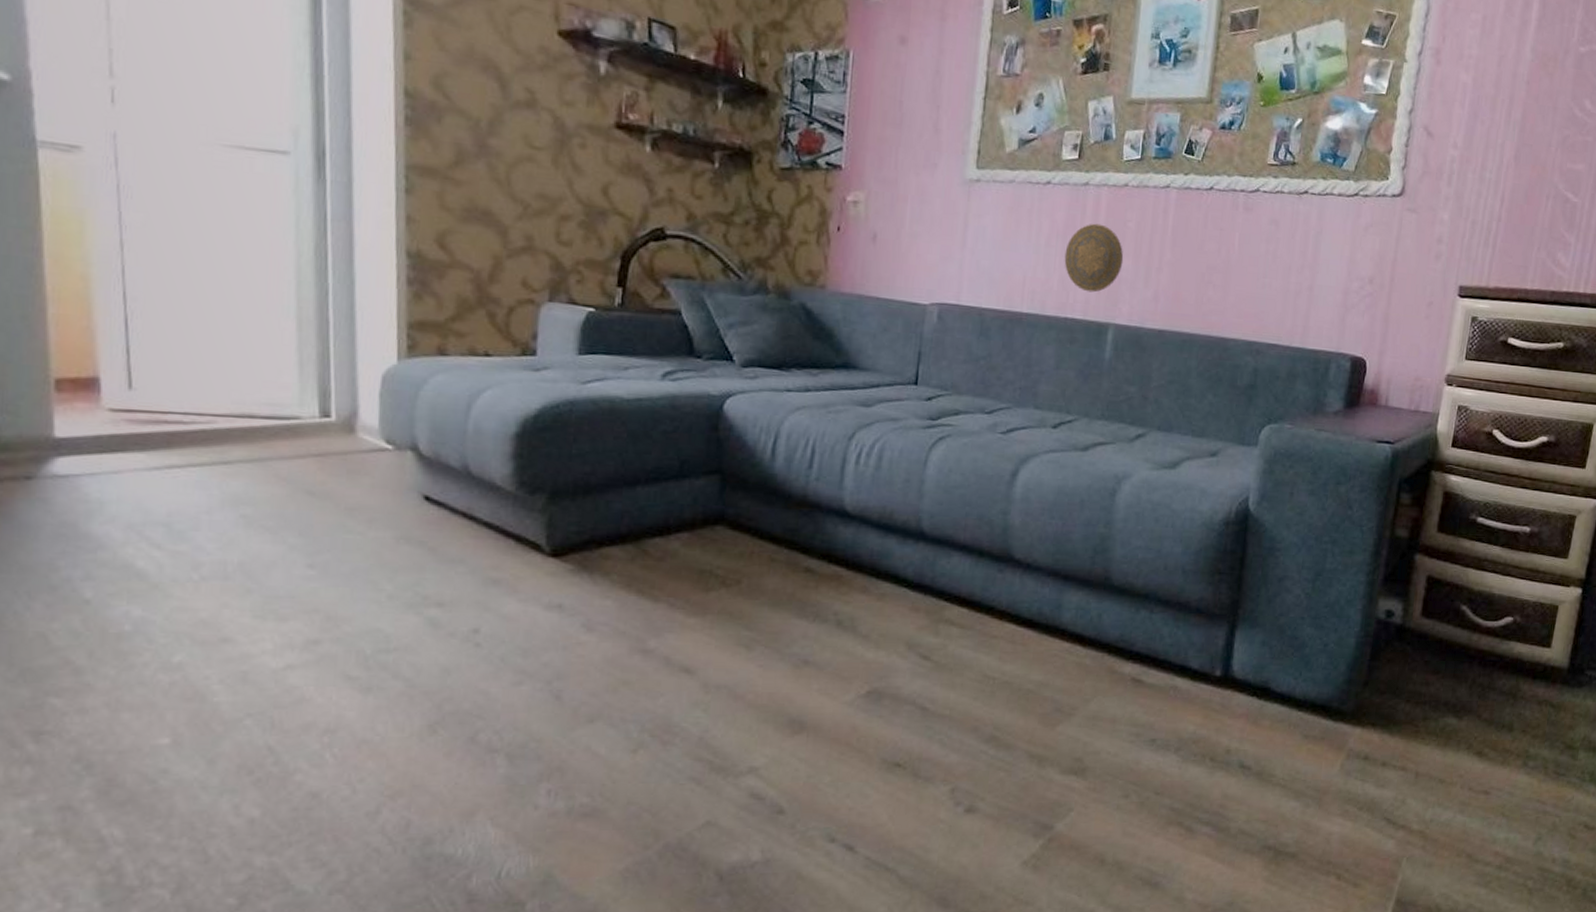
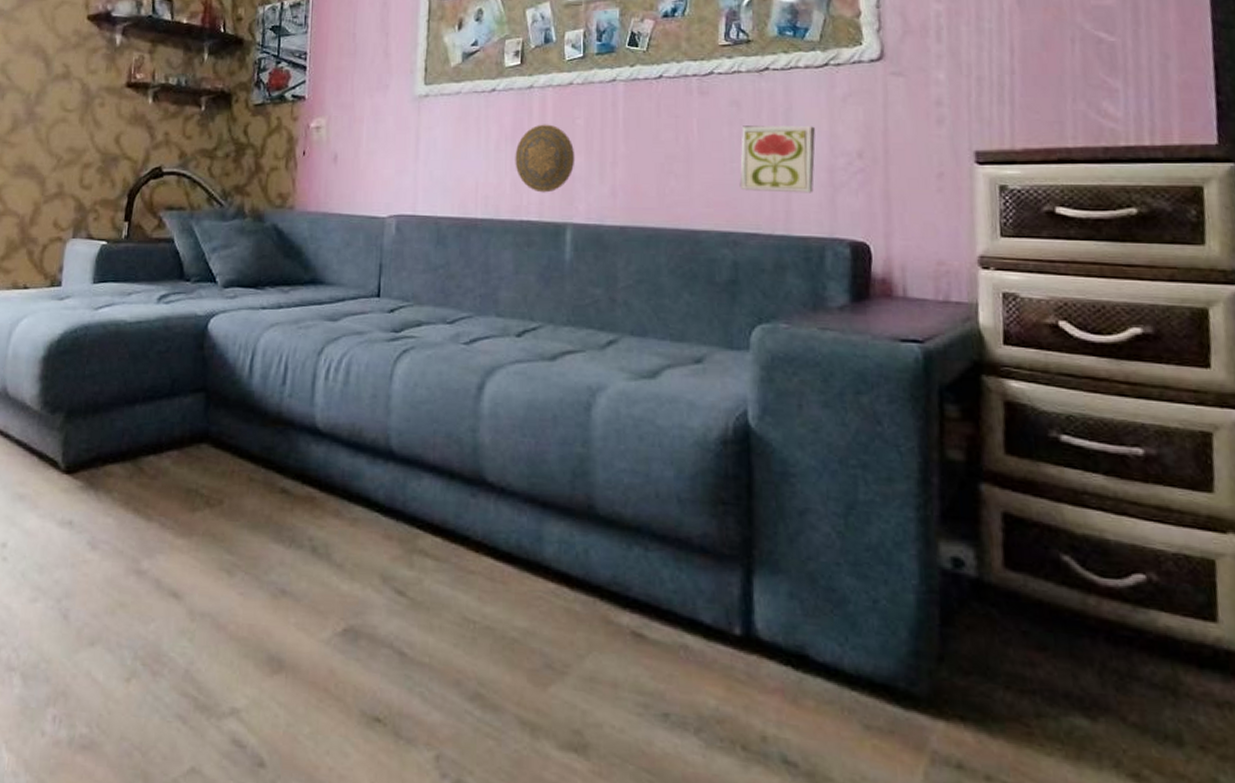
decorative tile: none [1268,244,1338,312] -> present [739,126,815,193]

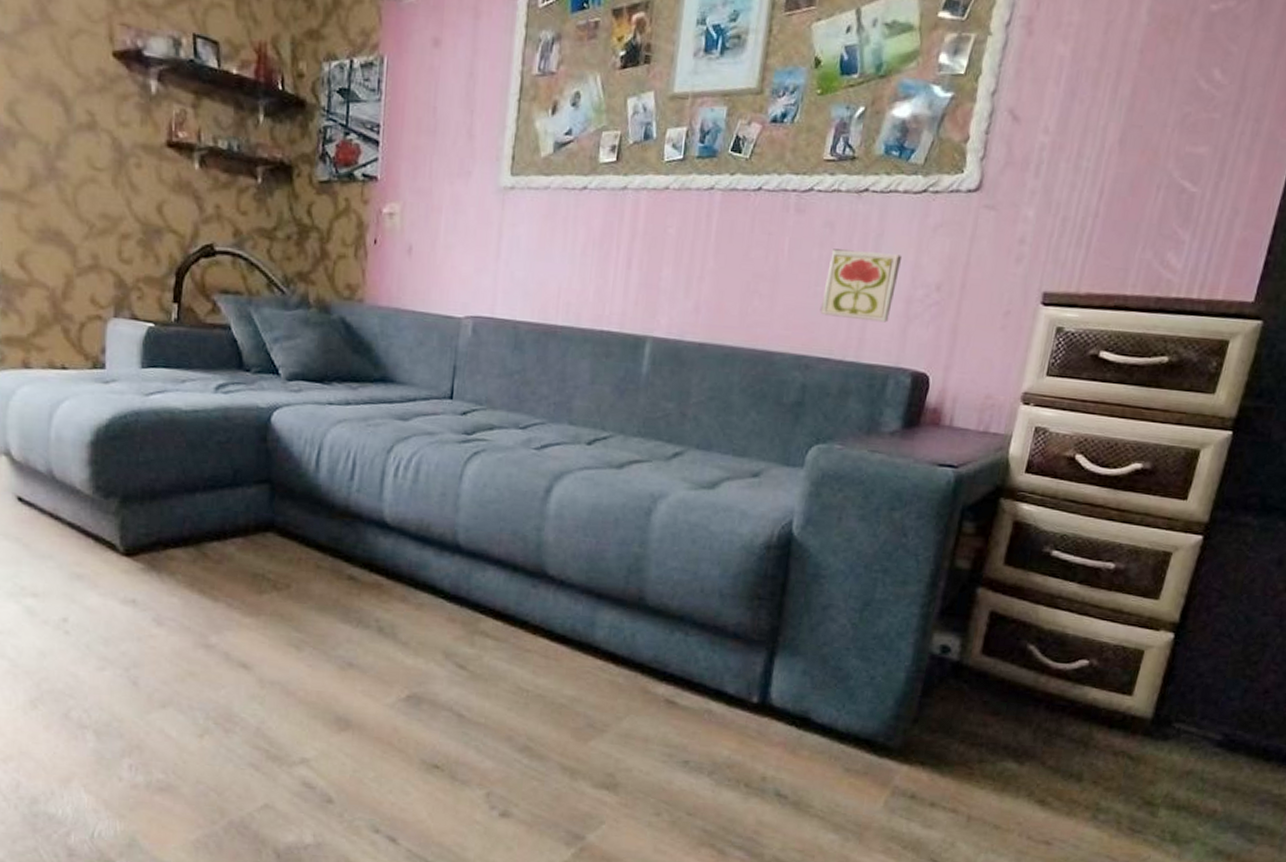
decorative plate: present [515,124,575,193] -> none [600,230,663,304]

